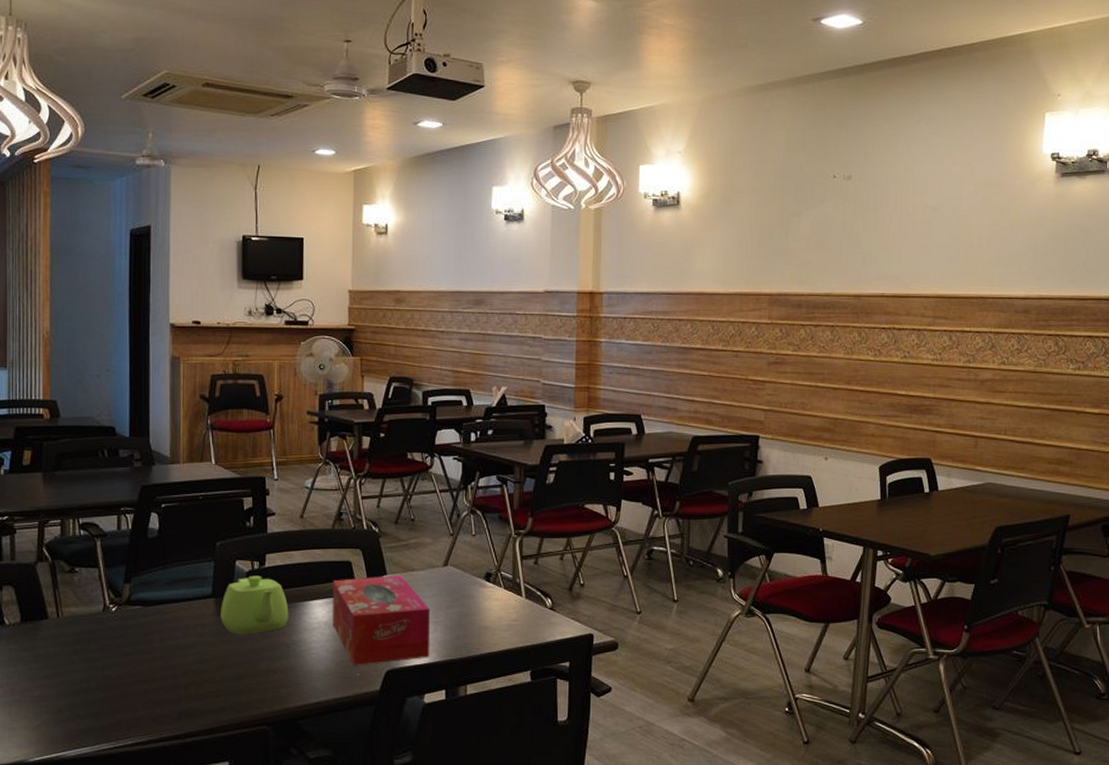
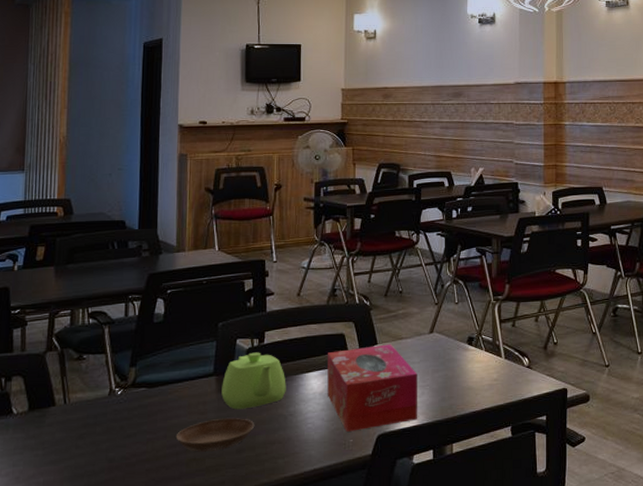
saucer: none [173,643,256,676] -> present [175,418,255,452]

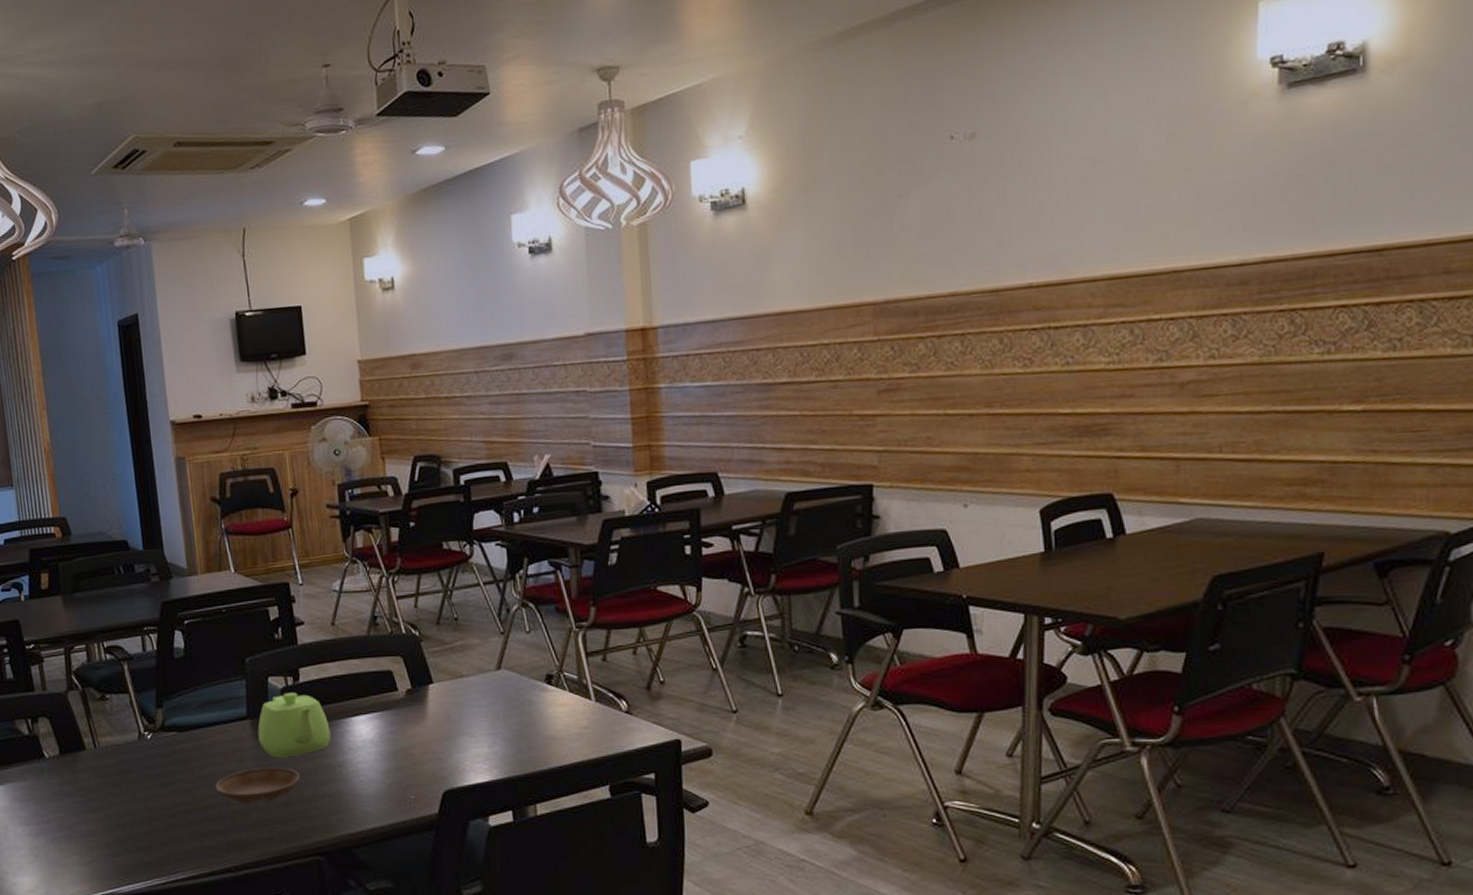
tissue box: present [327,344,418,432] -> none [375,683,491,786]

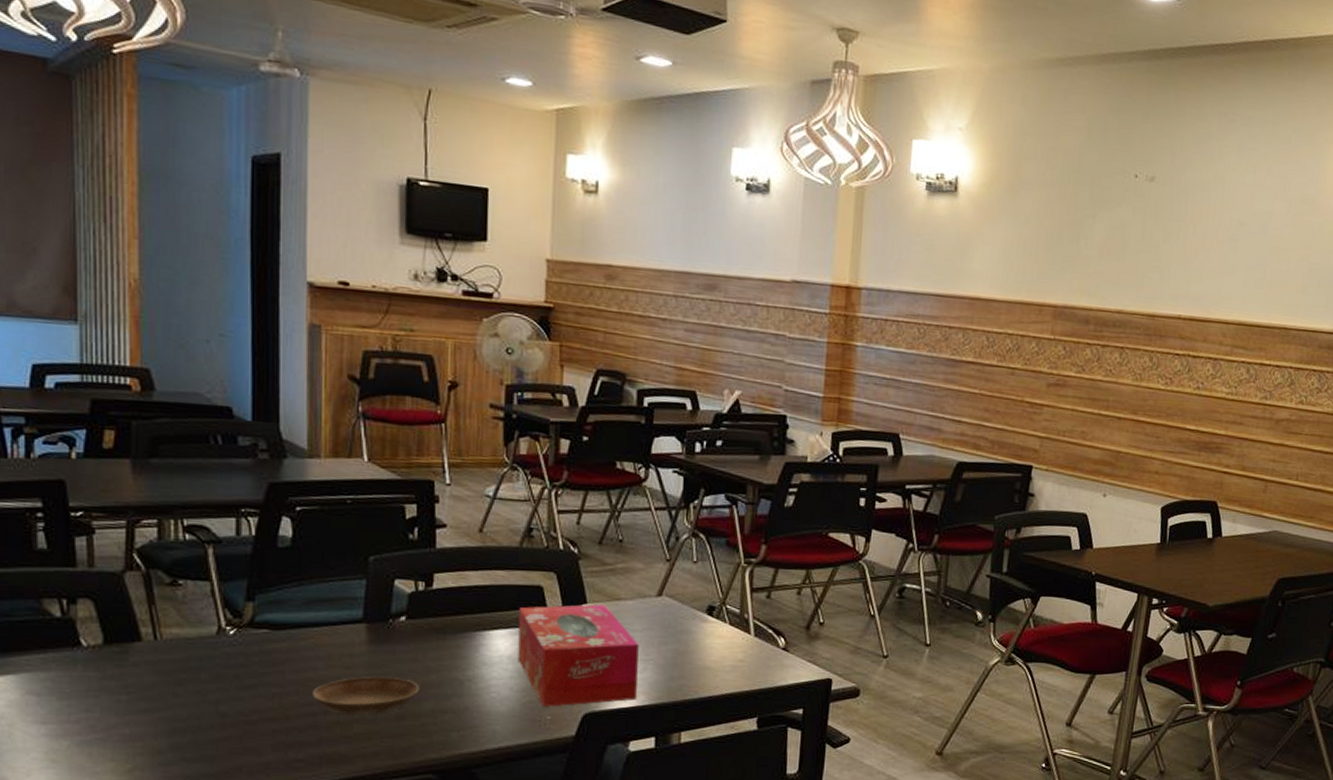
teapot: present [258,692,331,758] -> none [374,598,463,668]
tissue box: none [375,683,491,786] -> present [518,604,639,707]

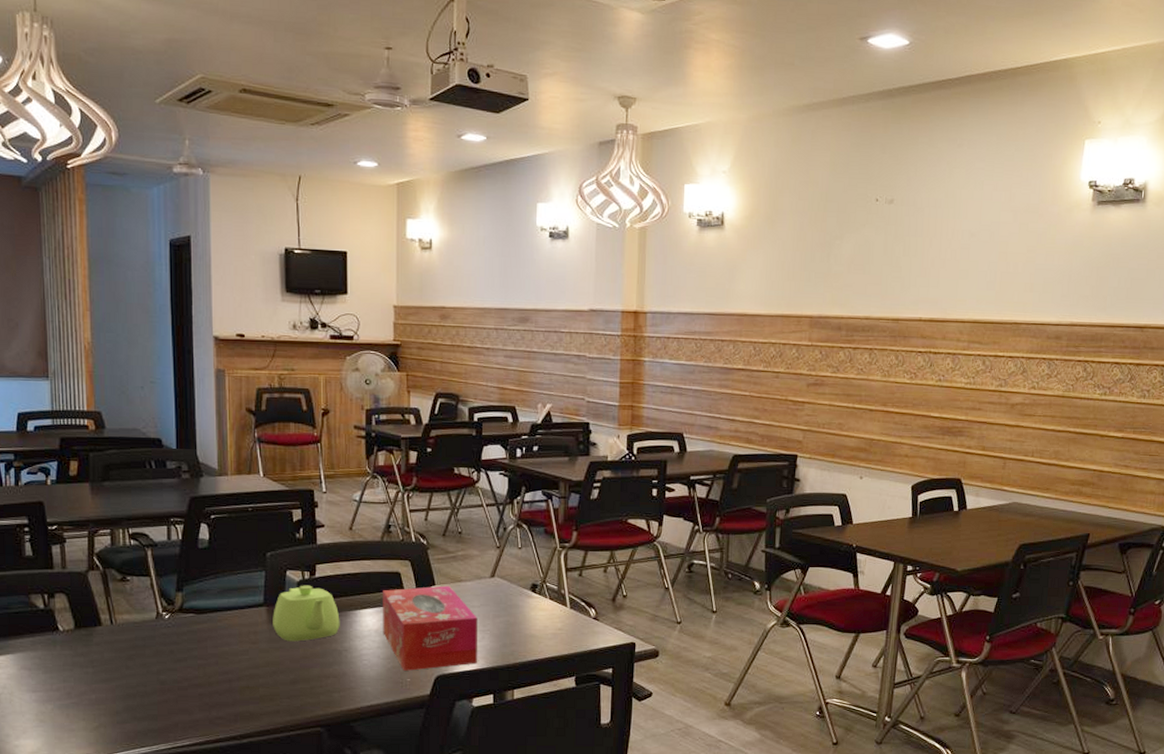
saucer: present [311,677,420,716] -> none [227,650,309,681]
teapot: none [374,598,463,668] -> present [273,585,340,642]

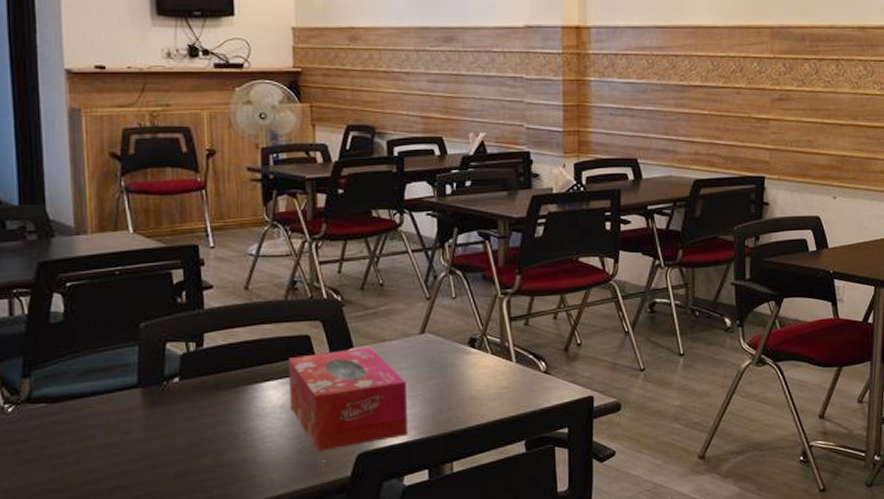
teapot: present [273,585,340,642] -> none [149,358,236,428]

